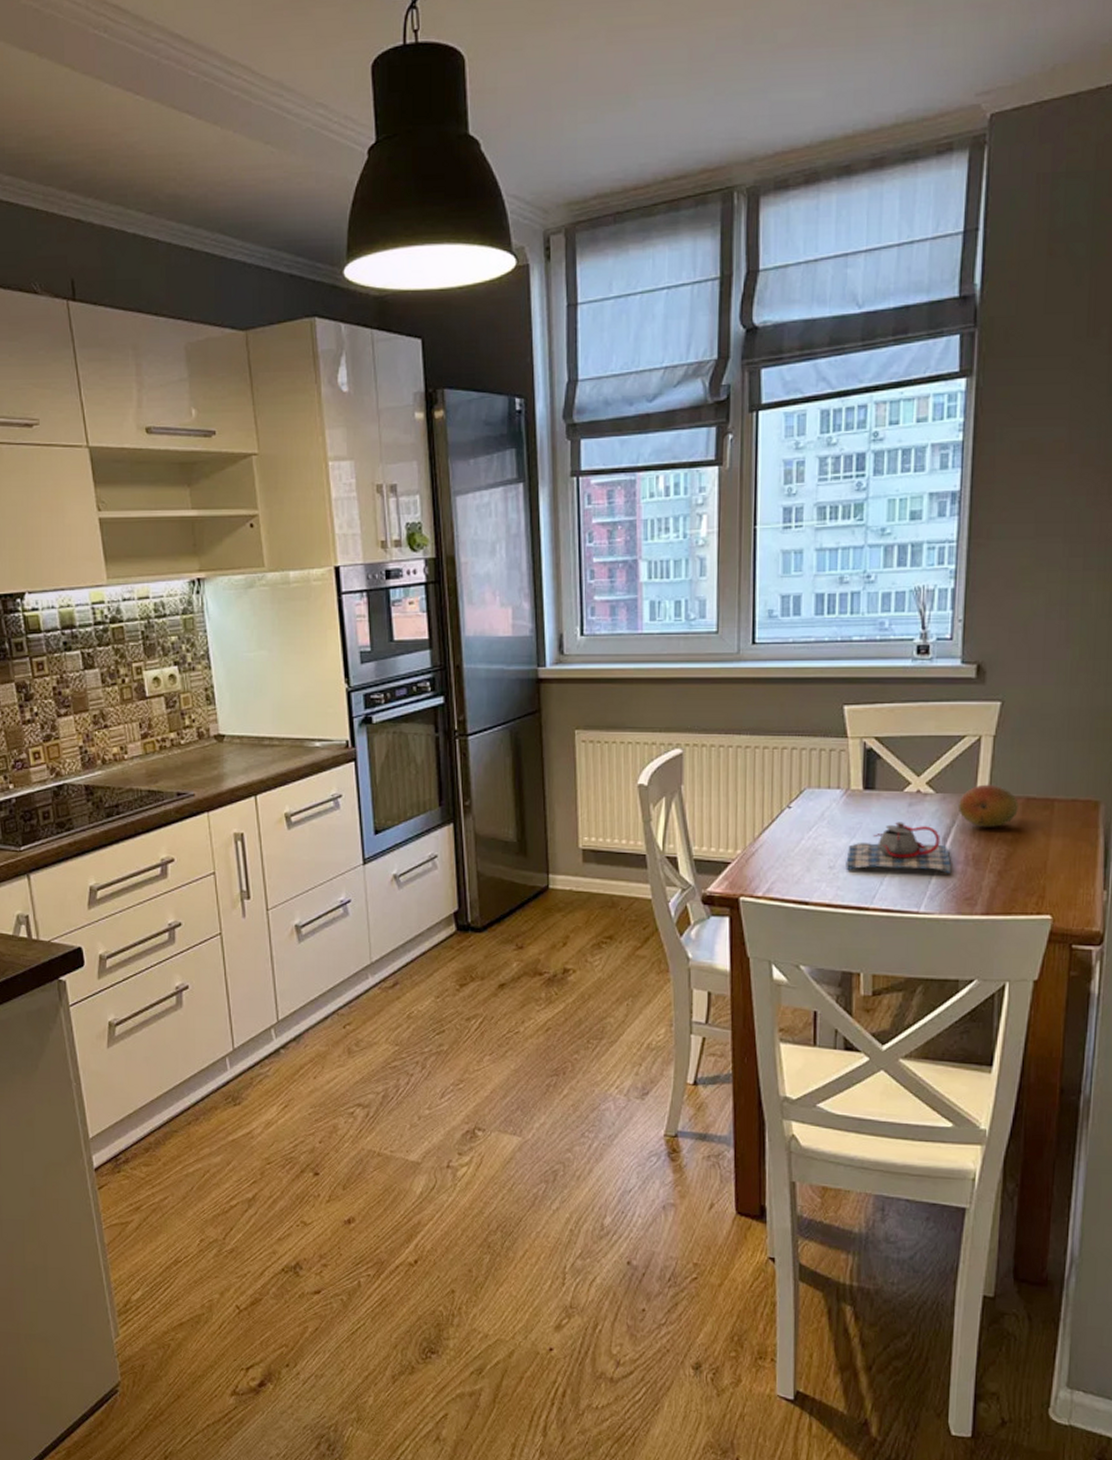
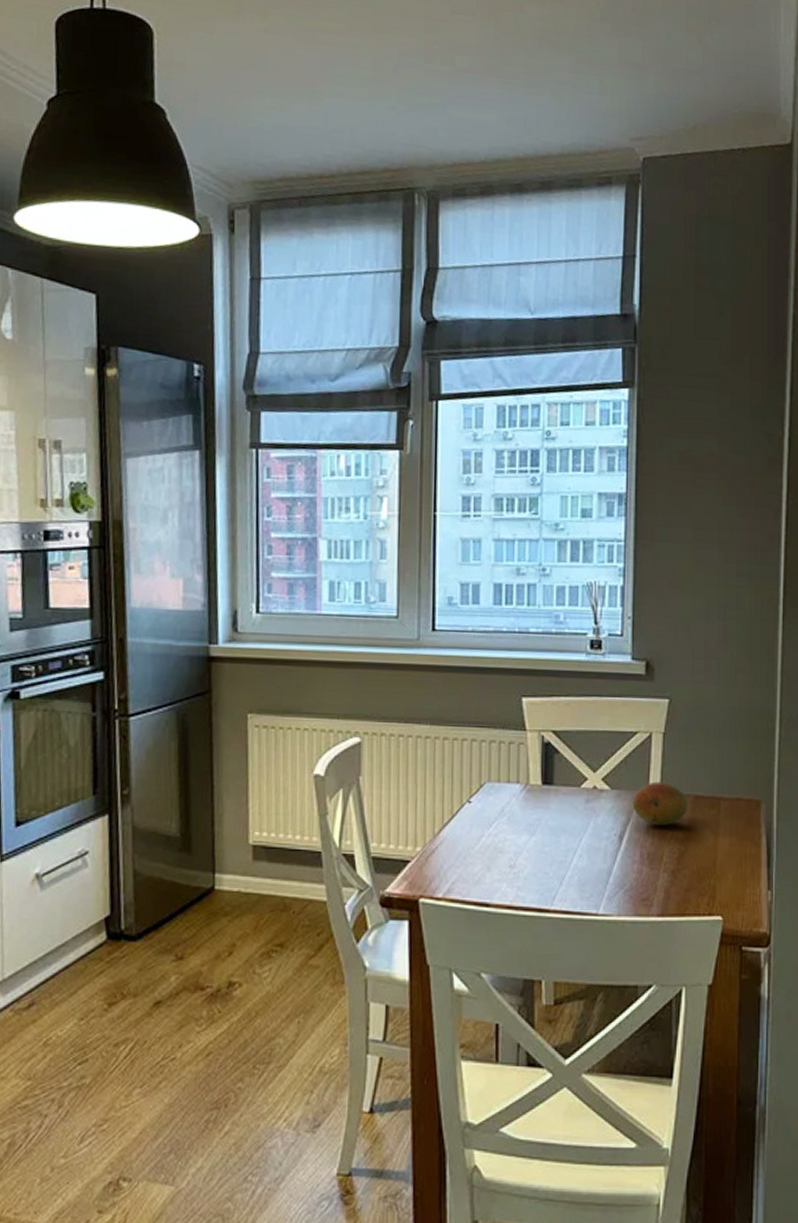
teapot: present [846,822,951,874] -> none [526,818,627,874]

